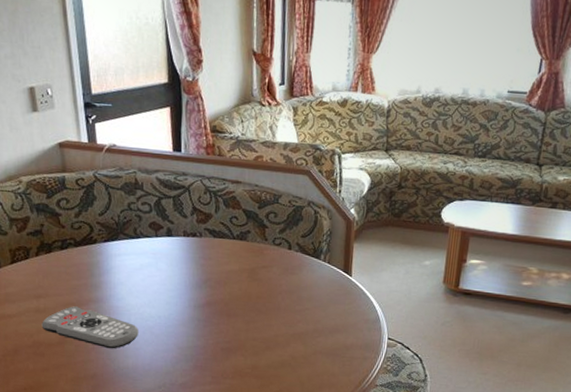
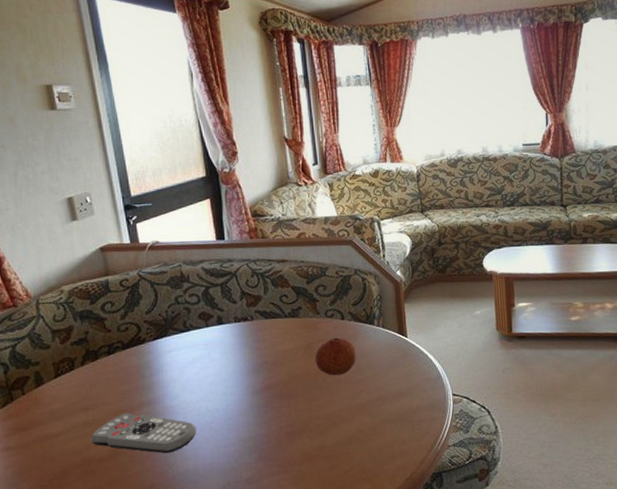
fruit: none [257,266,299,303] -> present [315,337,356,376]

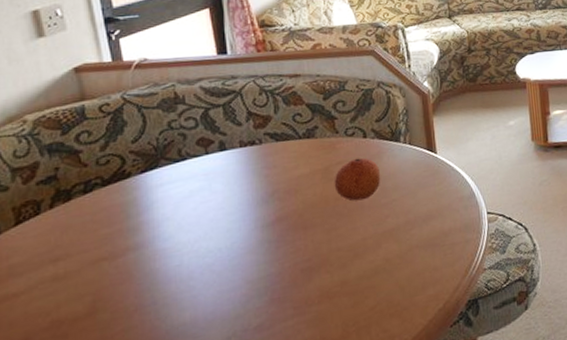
remote control: present [91,413,196,454] -> none [62,260,195,306]

